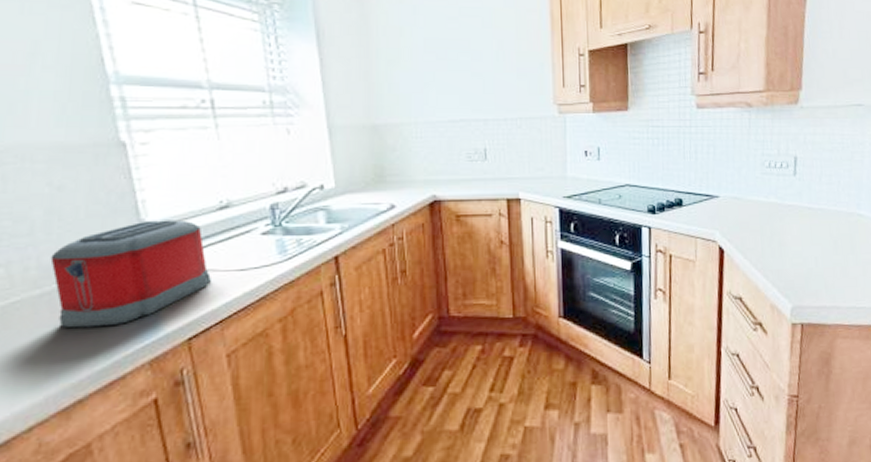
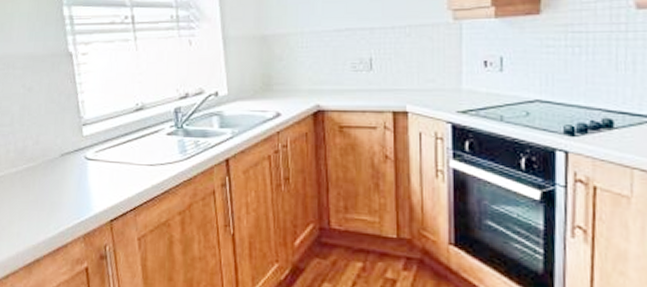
toaster: present [50,220,211,328] -> none [22,118,128,203]

